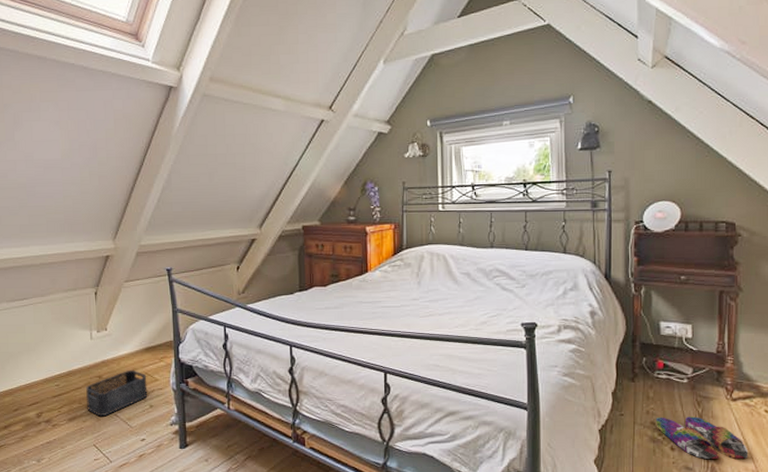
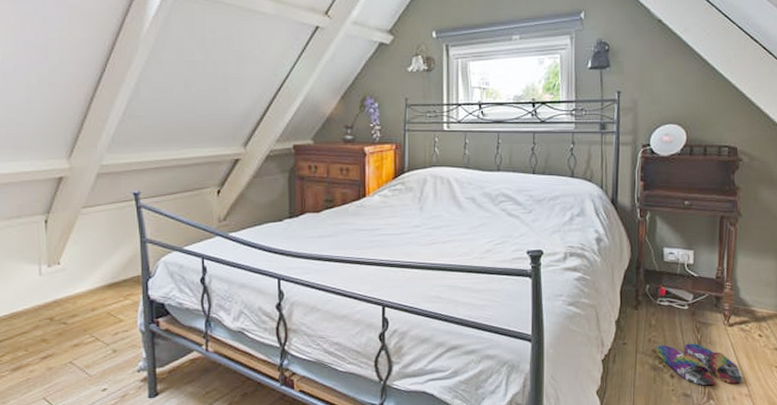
storage bin: present [85,369,148,417] -> none [33,309,110,365]

